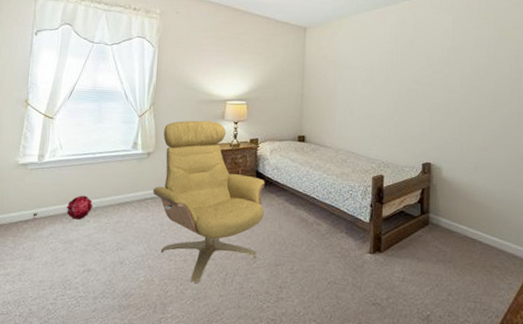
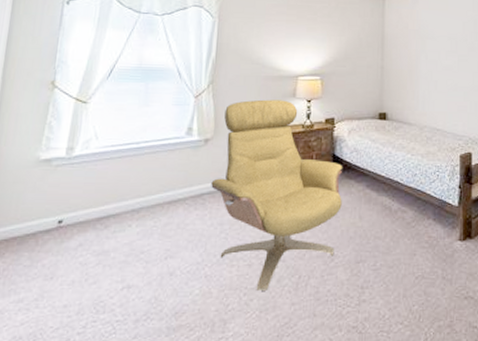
decorative ball: present [66,195,93,220] -> none [101,194,137,225]

